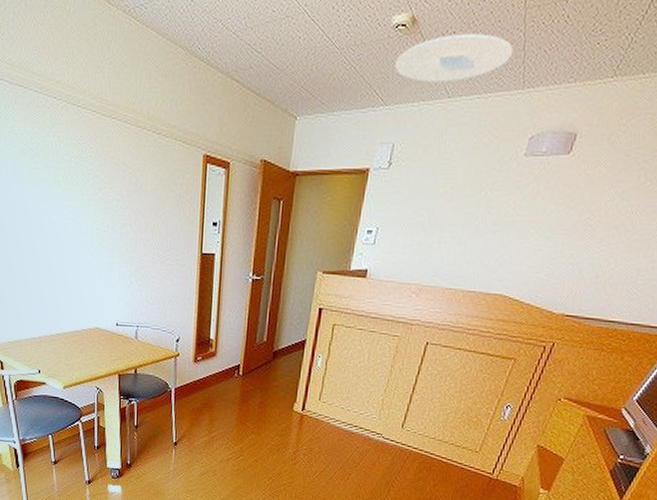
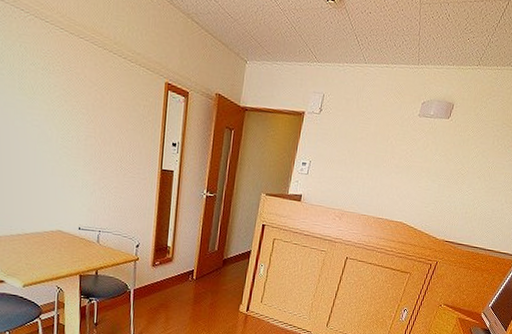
ceiling light: present [395,33,514,82] -> none [326,14,412,51]

